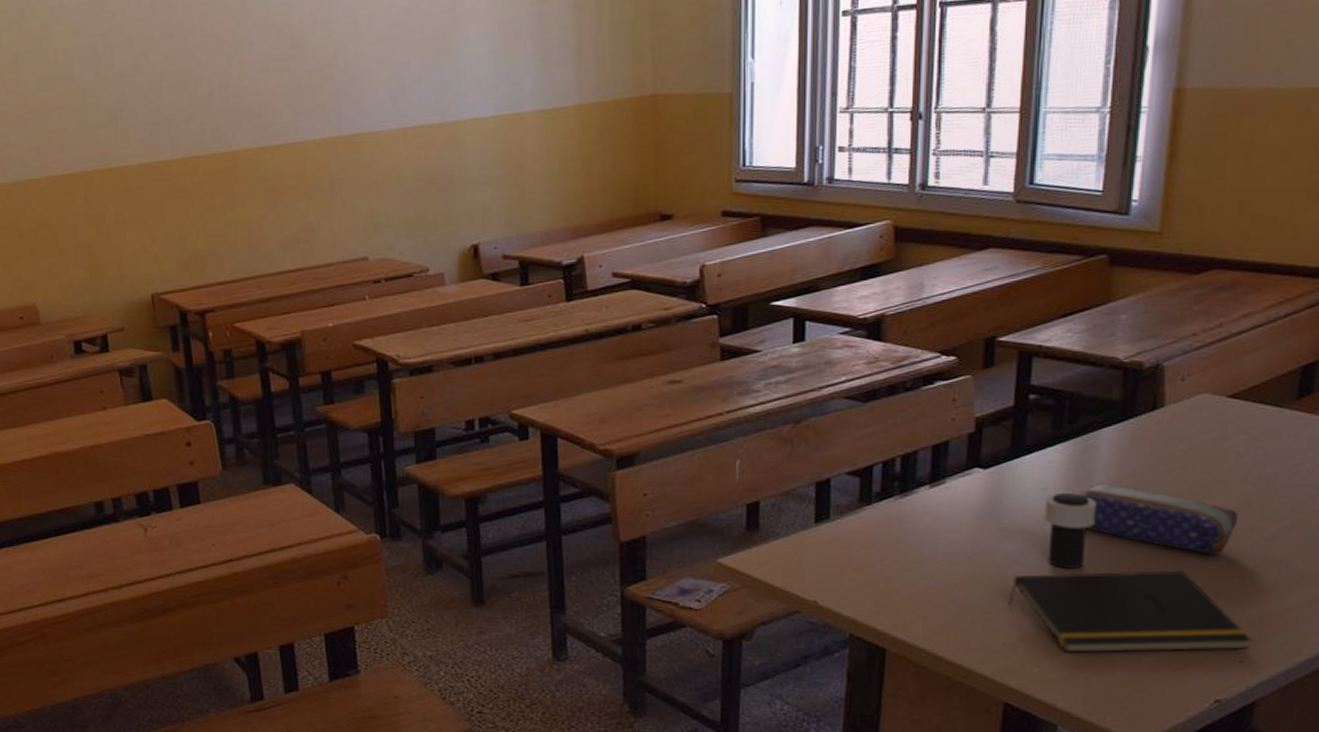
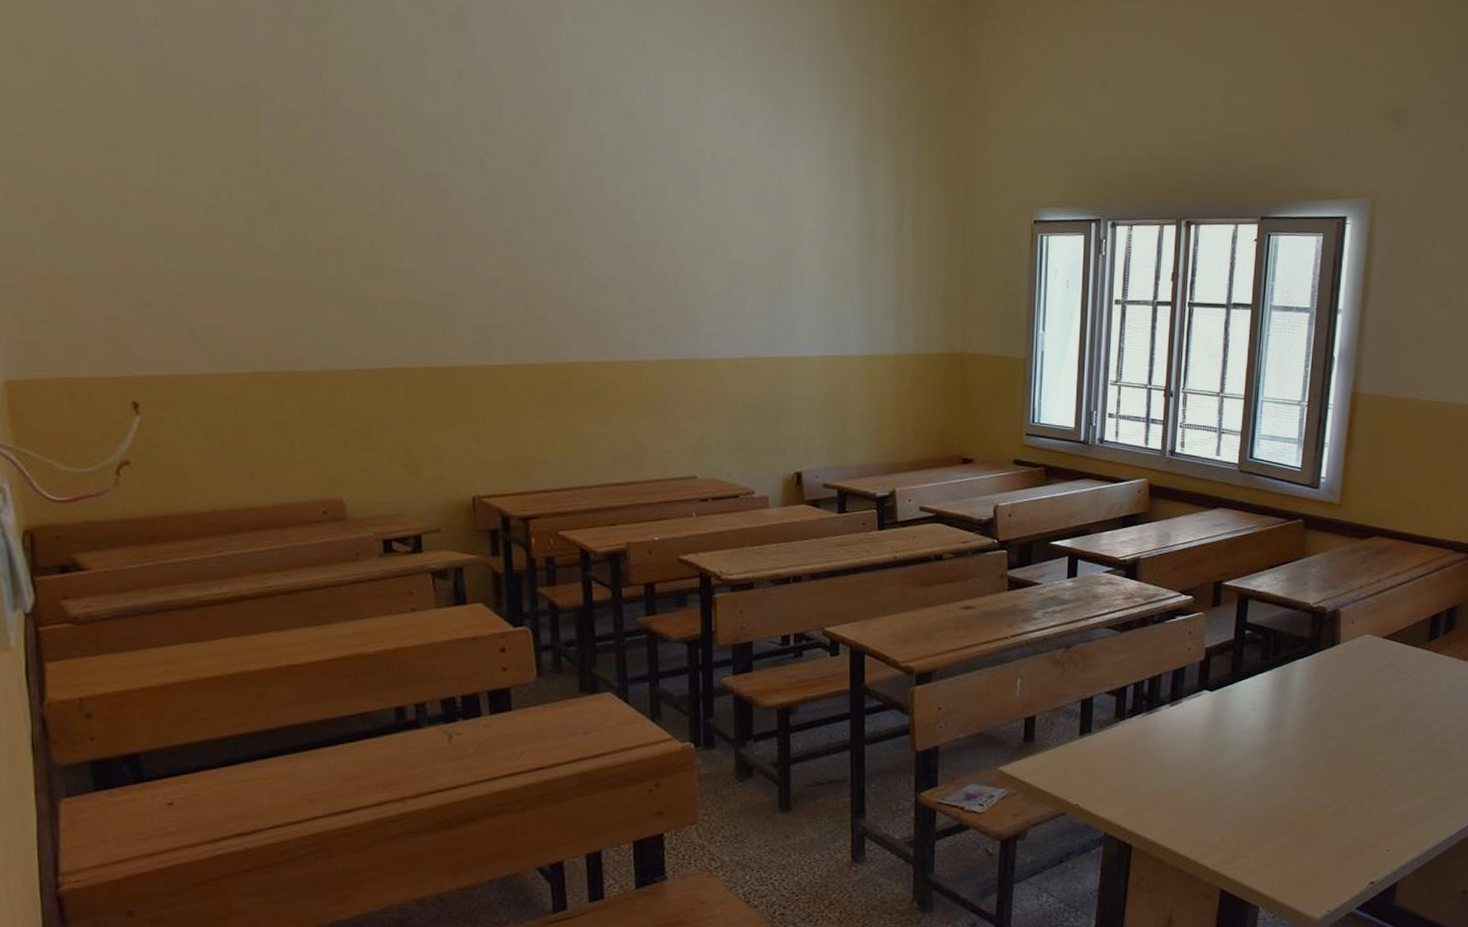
notepad: present [1008,570,1251,653] -> none [1226,776,1395,846]
cup: present [1044,492,1097,568] -> none [1254,712,1291,775]
pencil case: present [1079,483,1238,556] -> none [1279,705,1388,765]

